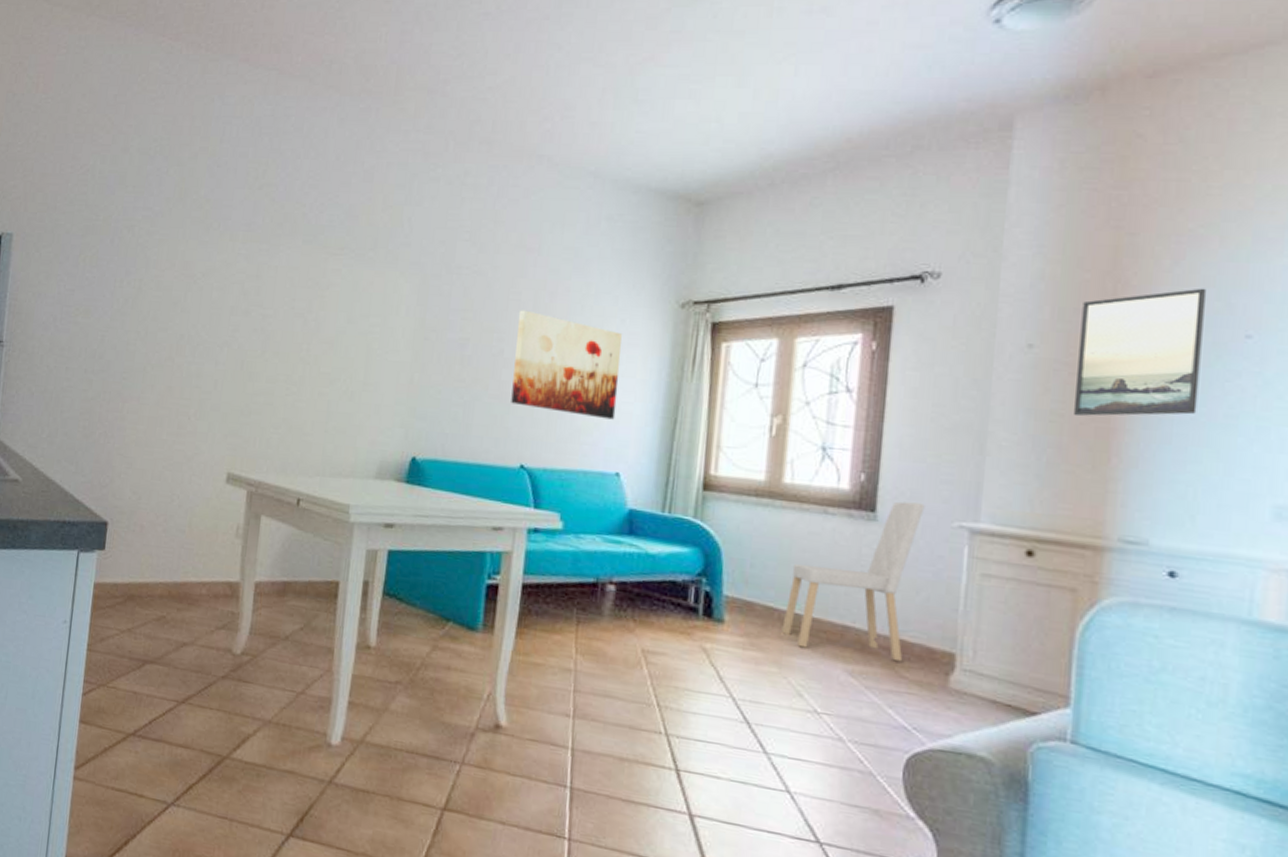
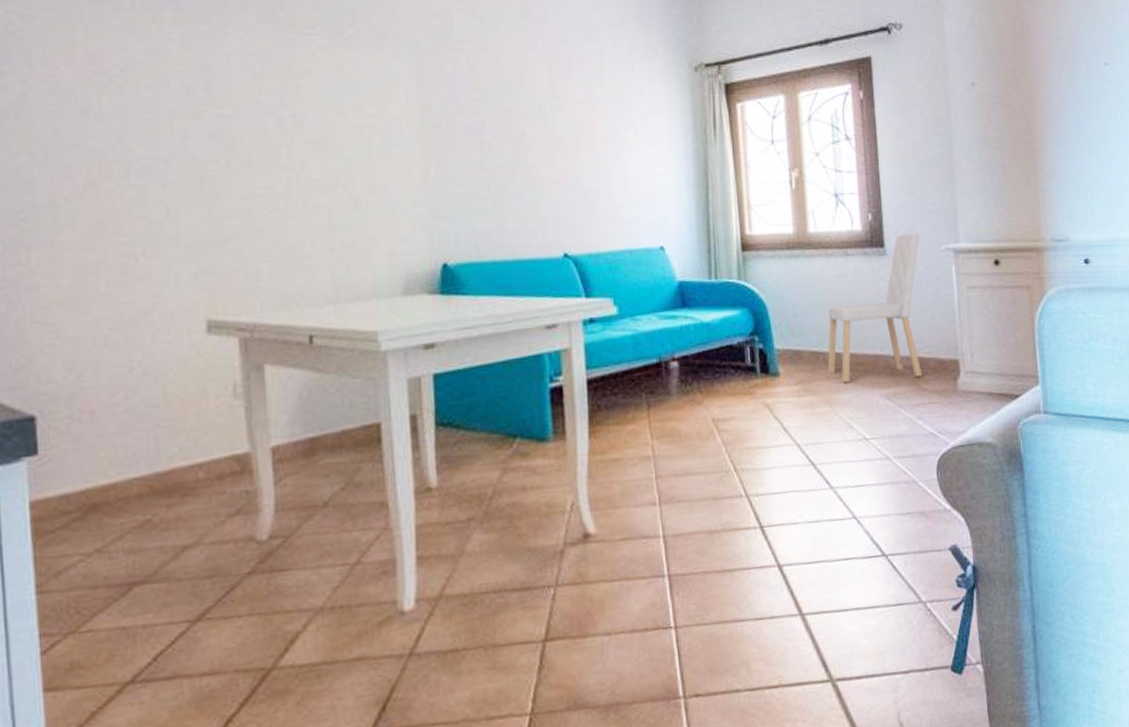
wall art: present [511,310,622,420] -> none [534,85,651,193]
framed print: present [1073,288,1208,417] -> none [1003,27,1084,141]

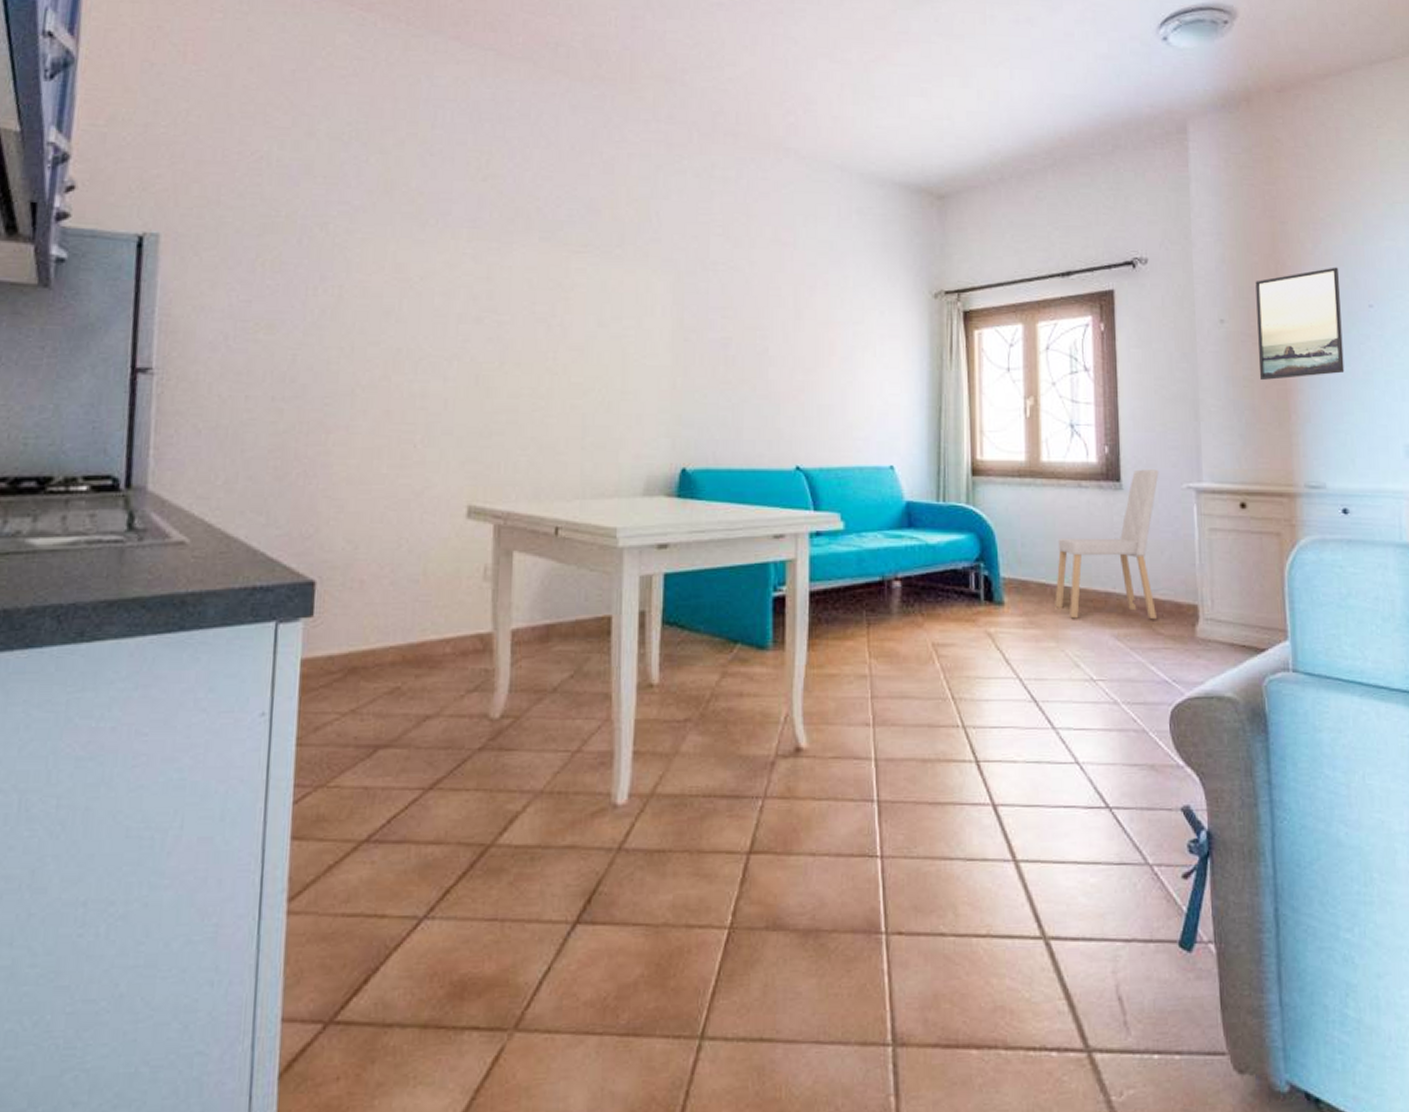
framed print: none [1003,27,1084,141] -> present [1255,267,1345,381]

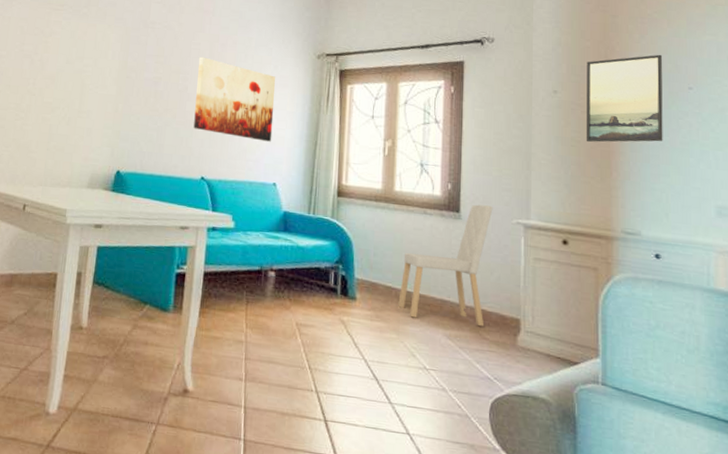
wall art: none [779,305,884,413] -> present [193,56,276,142]

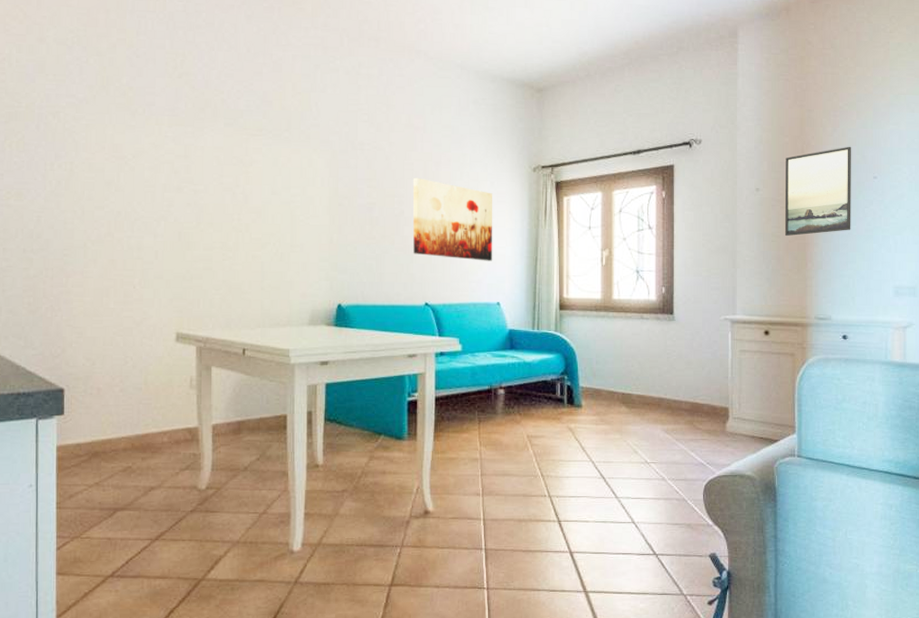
dining chair: present [398,204,493,326] -> none [620,305,703,418]

